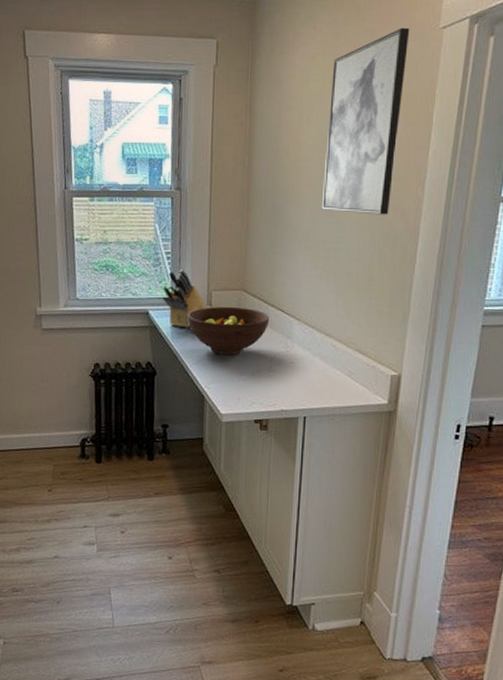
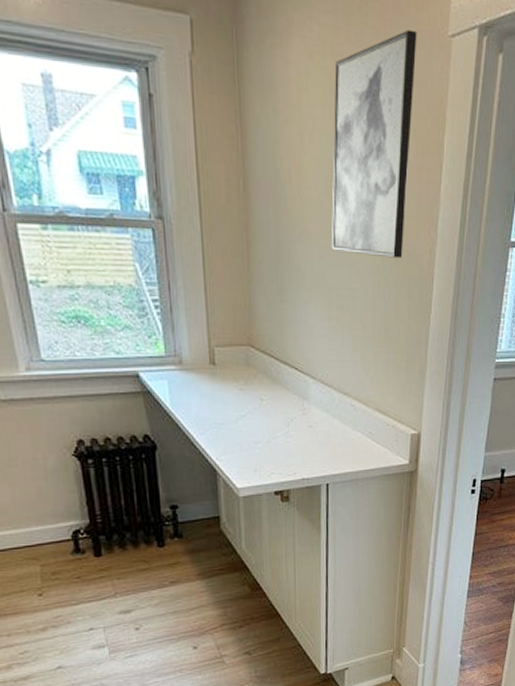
knife block: present [162,270,207,328] -> none [153,321,210,392]
fruit bowl: present [187,306,270,355] -> none [187,365,283,421]

